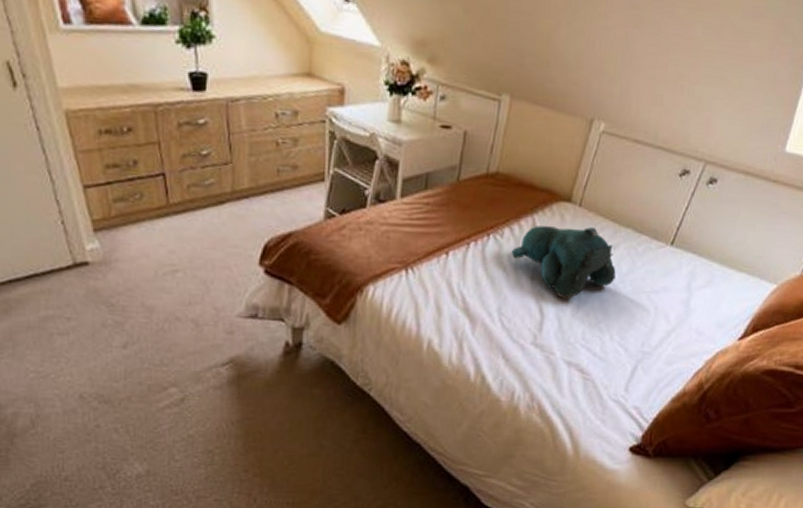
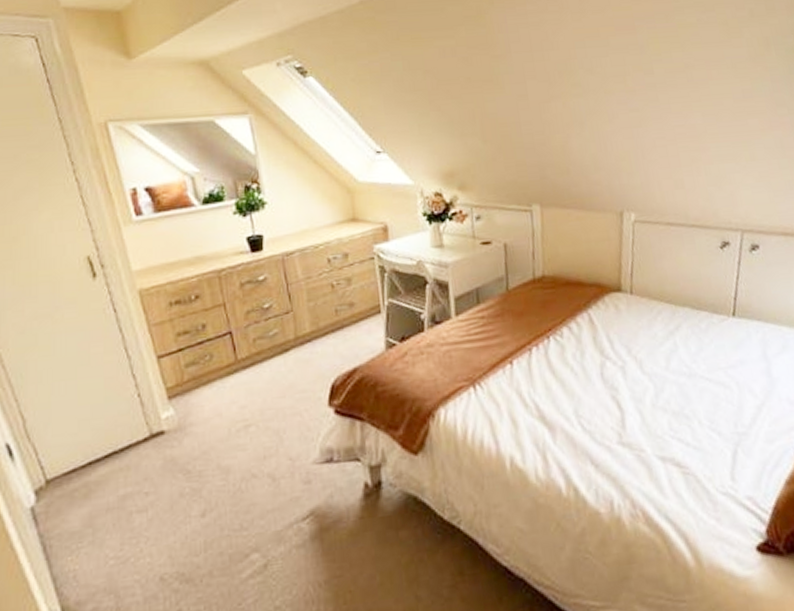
teddy bear: present [511,226,616,299] -> none [574,311,687,390]

